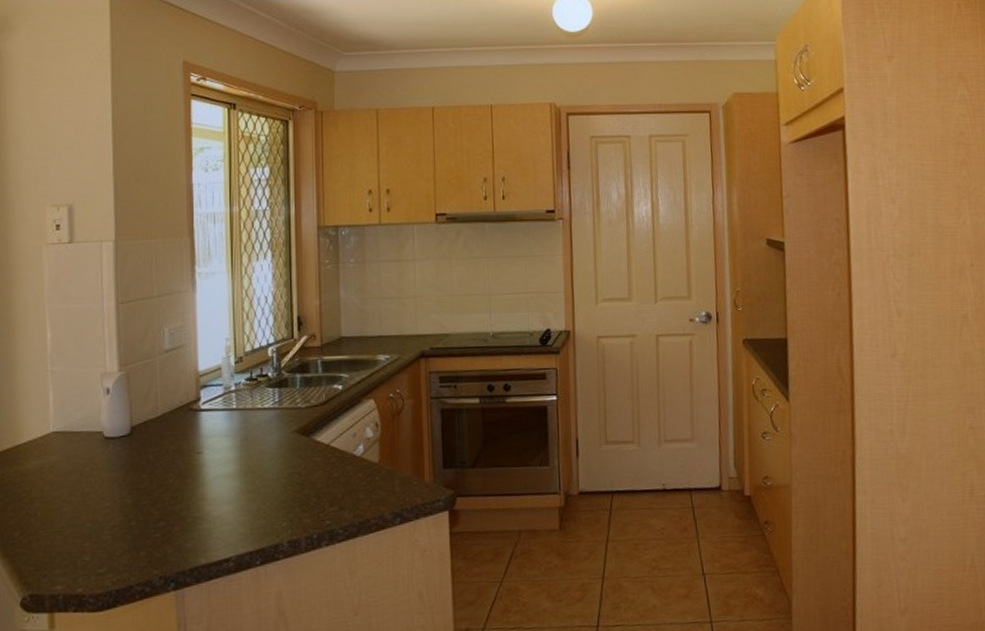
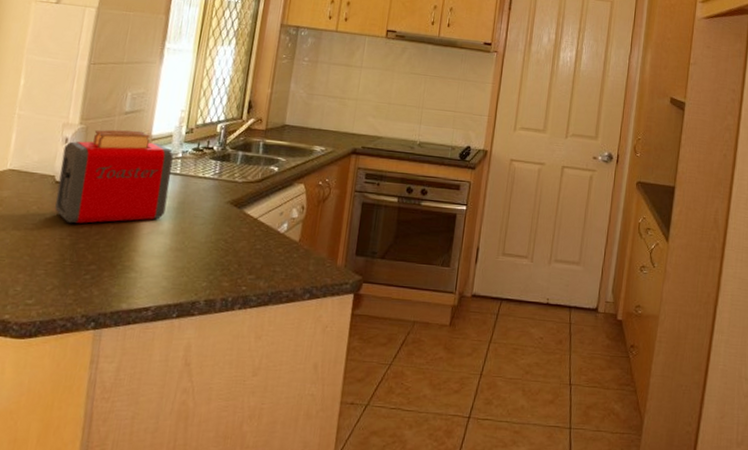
toaster: none [107,368,228,481] -> present [55,129,174,224]

